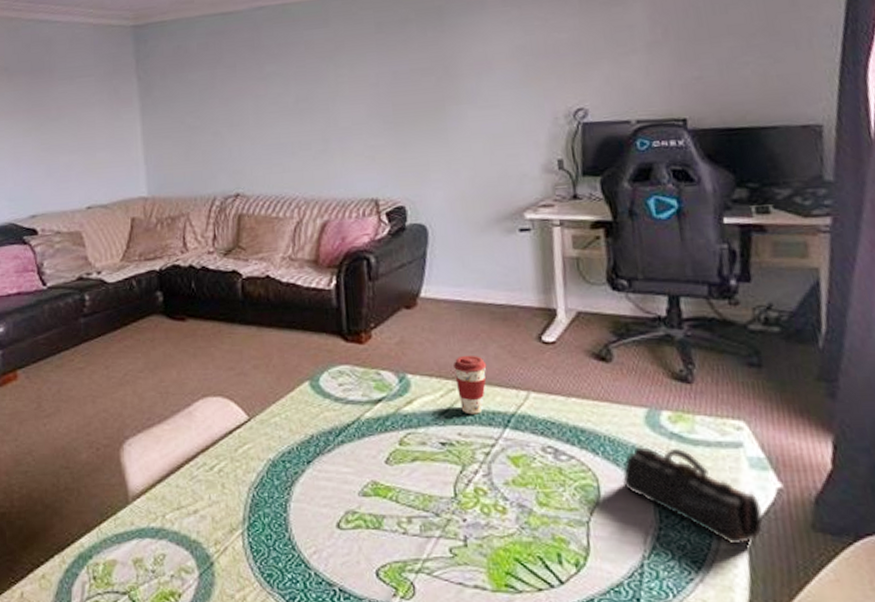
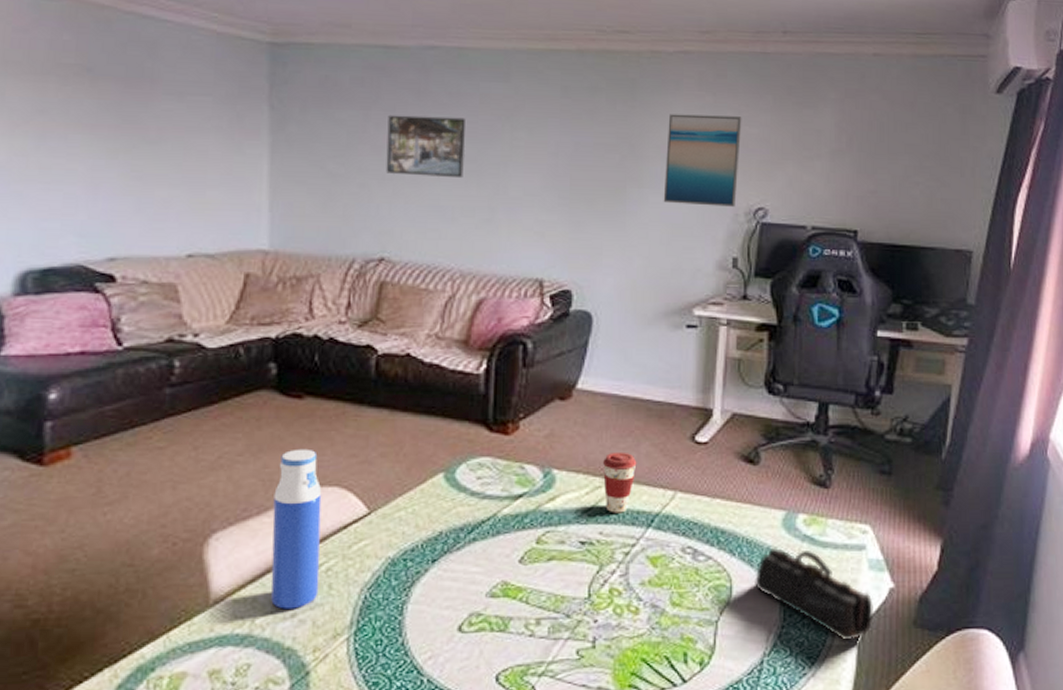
water bottle: none [170,364,214,506] -> present [271,448,322,609]
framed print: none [230,64,298,121] -> present [386,115,465,179]
wall art: none [477,24,554,116] -> present [663,114,742,207]

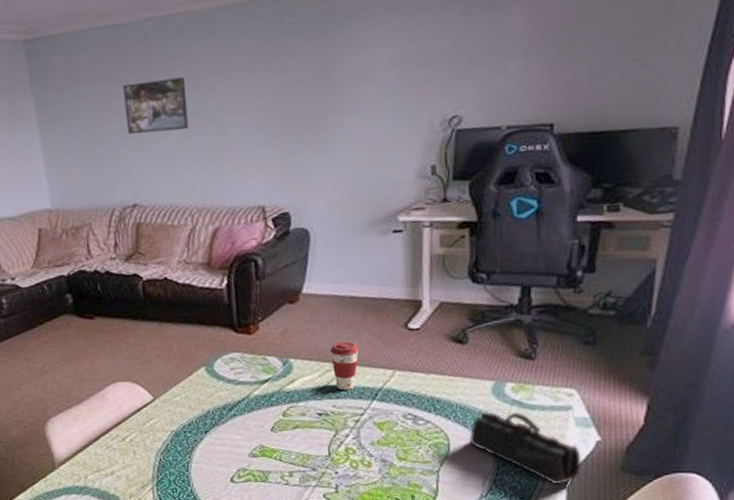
water bottle: present [271,448,322,609] -> none [85,355,127,469]
wall art: present [663,114,742,207] -> none [361,31,432,125]

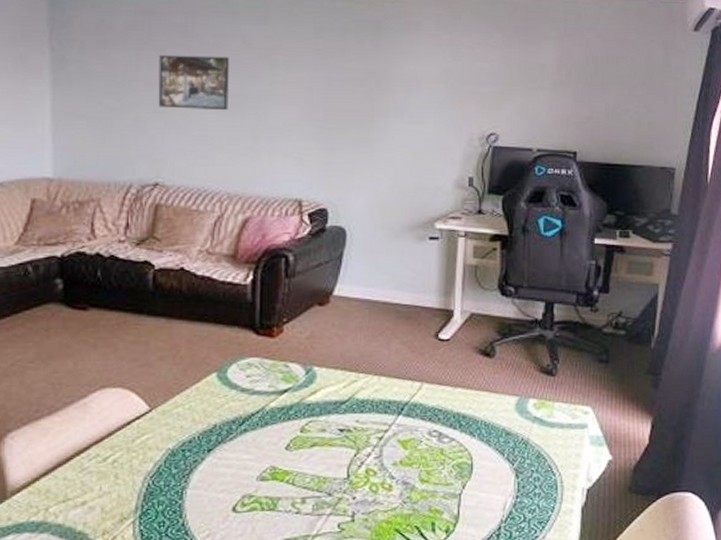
coffee cup: present [330,341,359,390] -> none [358,349,388,404]
pencil case: present [469,412,581,485] -> none [492,429,595,507]

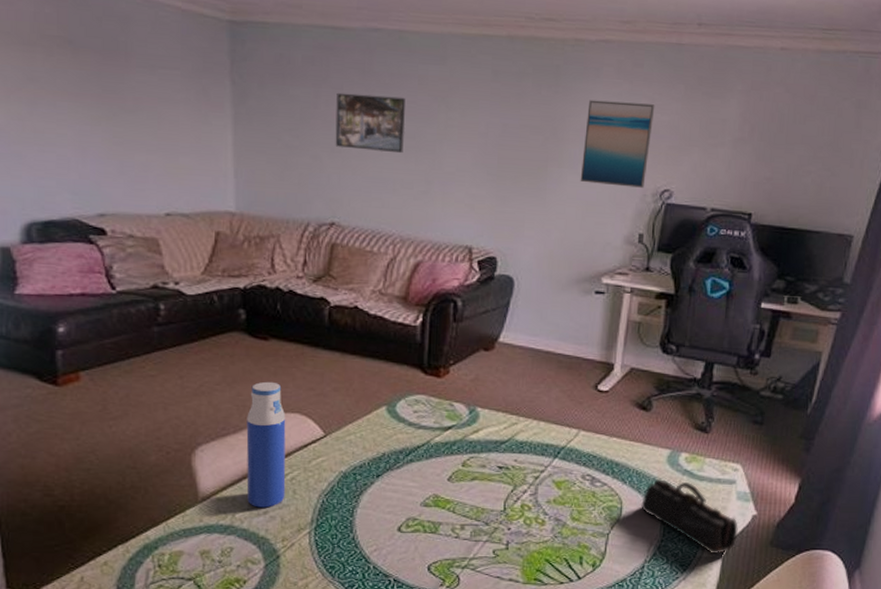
water bottle: none [62,355,107,498] -> present [246,381,286,508]
wall art: none [407,51,475,133] -> present [580,100,655,188]
pencil case: none [492,429,595,507] -> present [641,479,738,555]

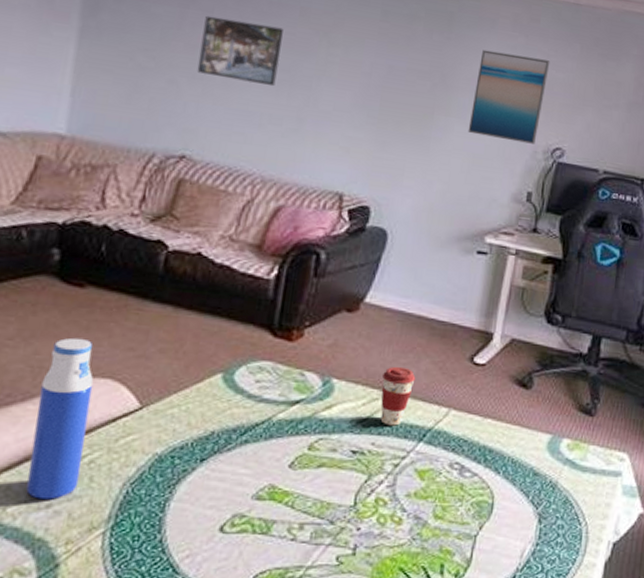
coffee cup: none [519,395,548,445] -> present [380,366,416,426]
pencil case: present [641,479,738,555] -> none [515,469,623,561]

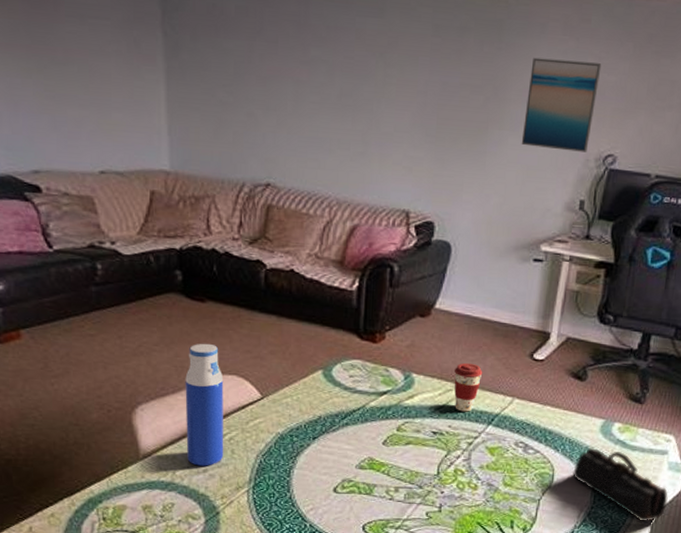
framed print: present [197,15,284,87] -> none [270,46,342,113]
pencil case: none [515,469,623,561] -> present [573,448,668,522]

